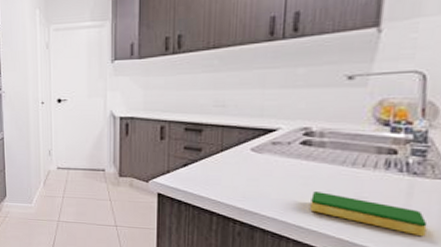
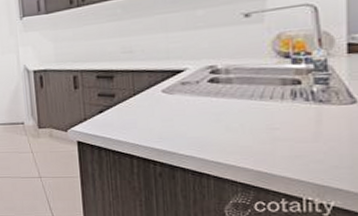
dish sponge: present [310,192,428,237] -> none [225,126,340,163]

